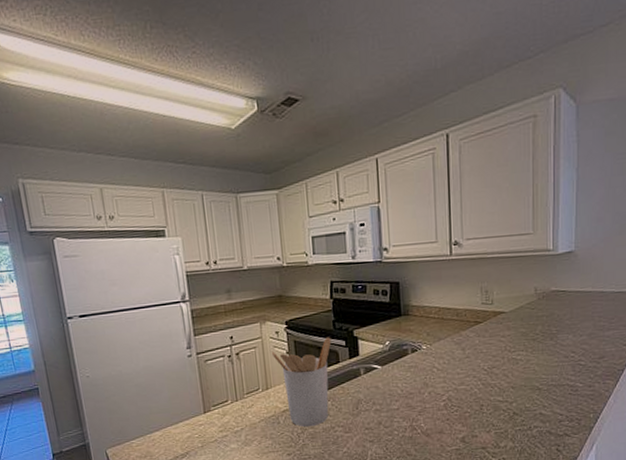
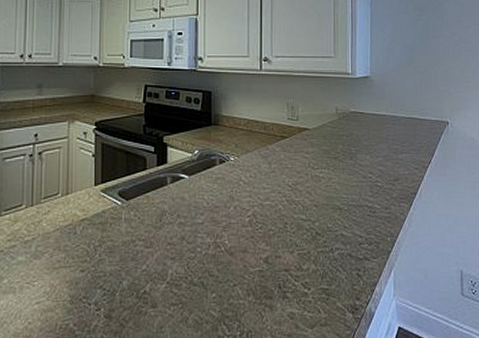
utensil holder: present [271,337,331,427] -> none [76,141,140,238]

